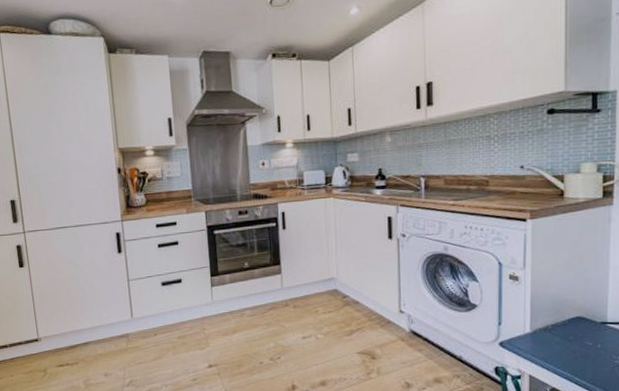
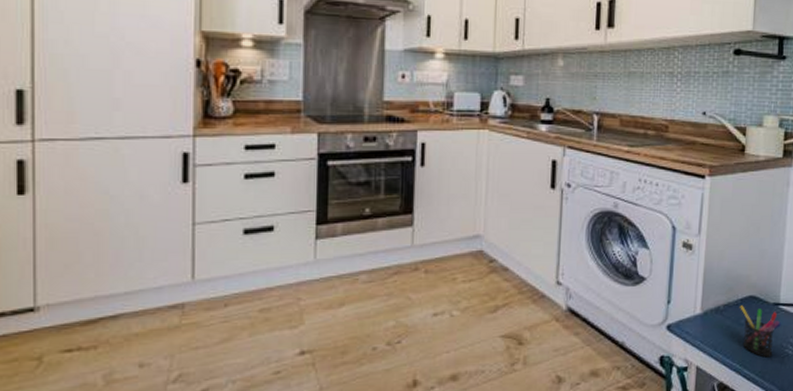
pen holder: none [568,325,611,368] -> present [740,305,782,358]

